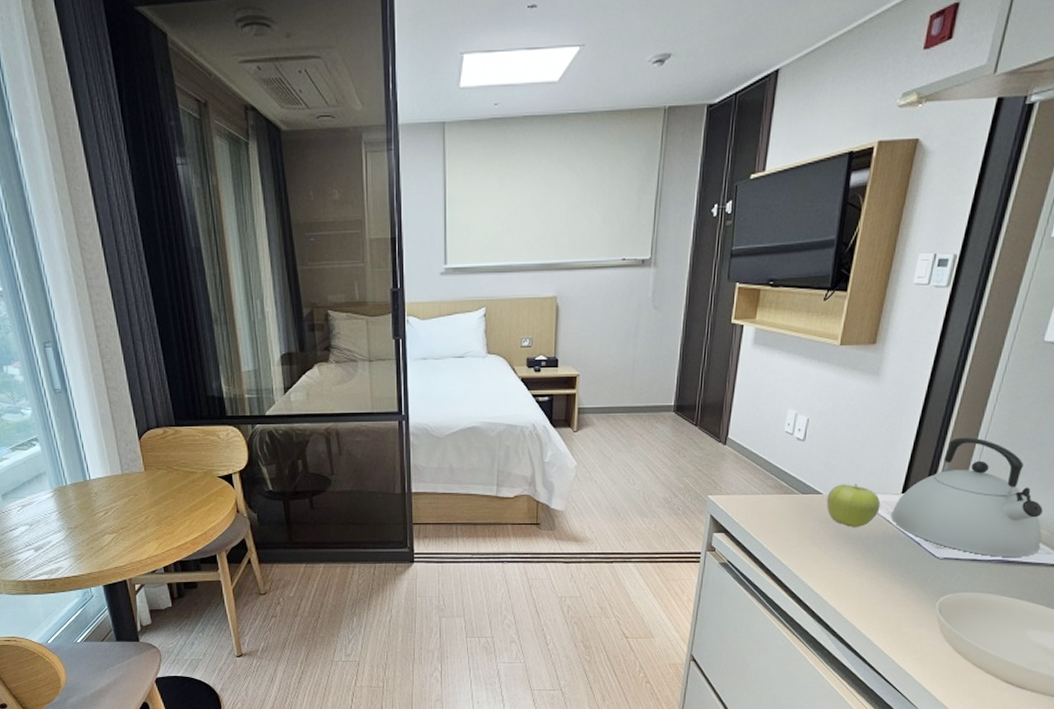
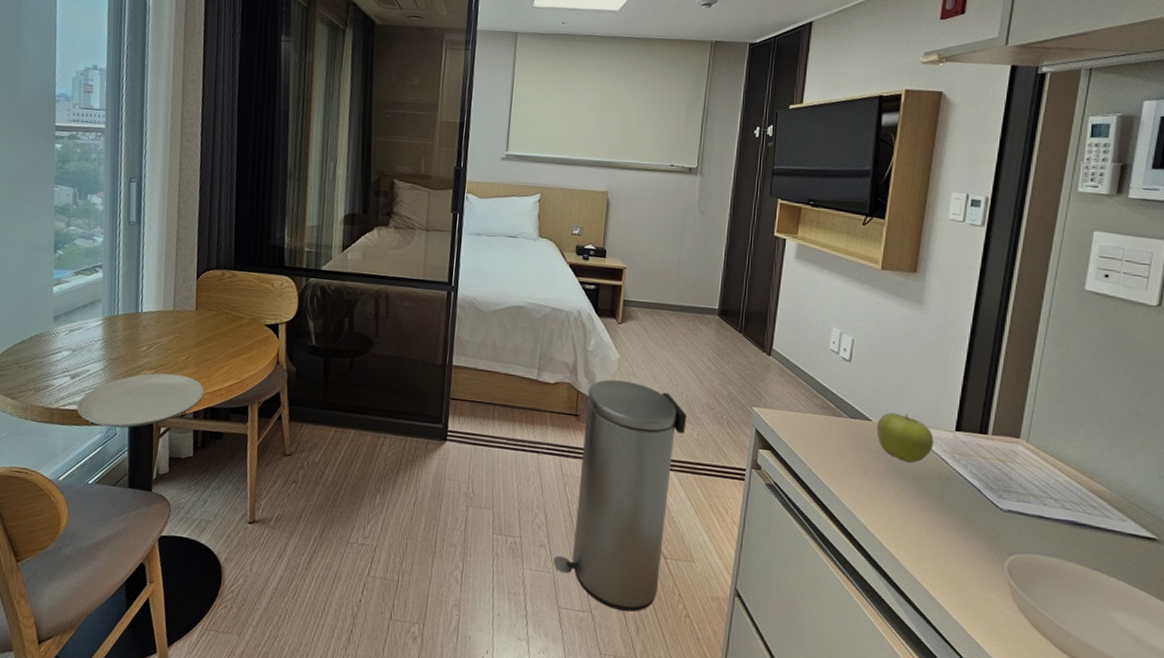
plate: none [47,534,170,591] -> present [76,373,204,428]
pedal bin: none [524,486,645,685] -> present [553,379,687,612]
kettle: present [891,437,1043,557] -> none [946,378,1113,521]

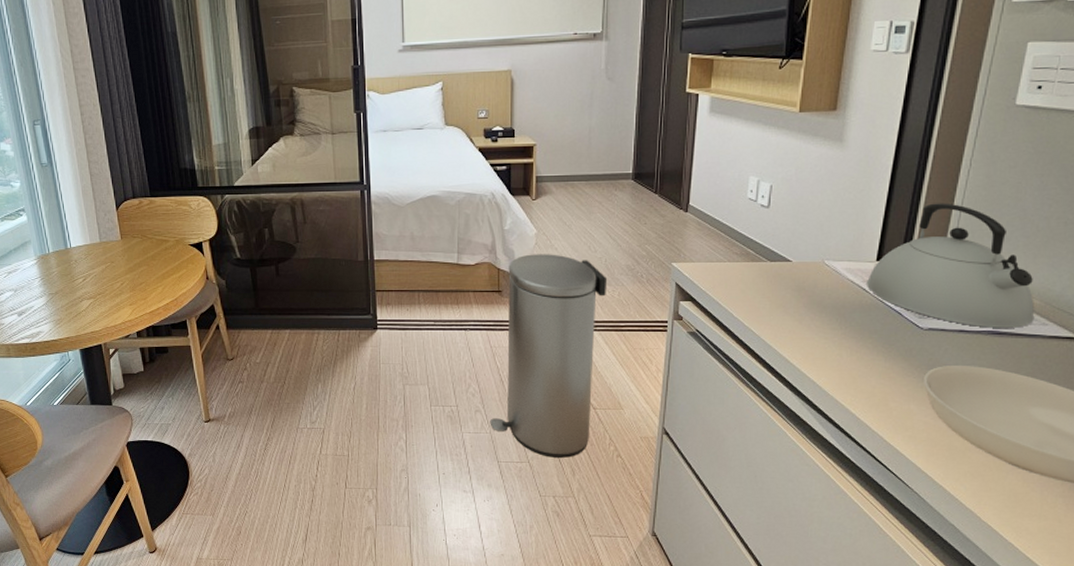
plate: present [76,373,204,428] -> none [29,300,143,355]
fruit: present [876,412,934,463] -> none [796,251,855,296]
kettle: none [946,378,1113,521] -> present [867,203,1035,328]

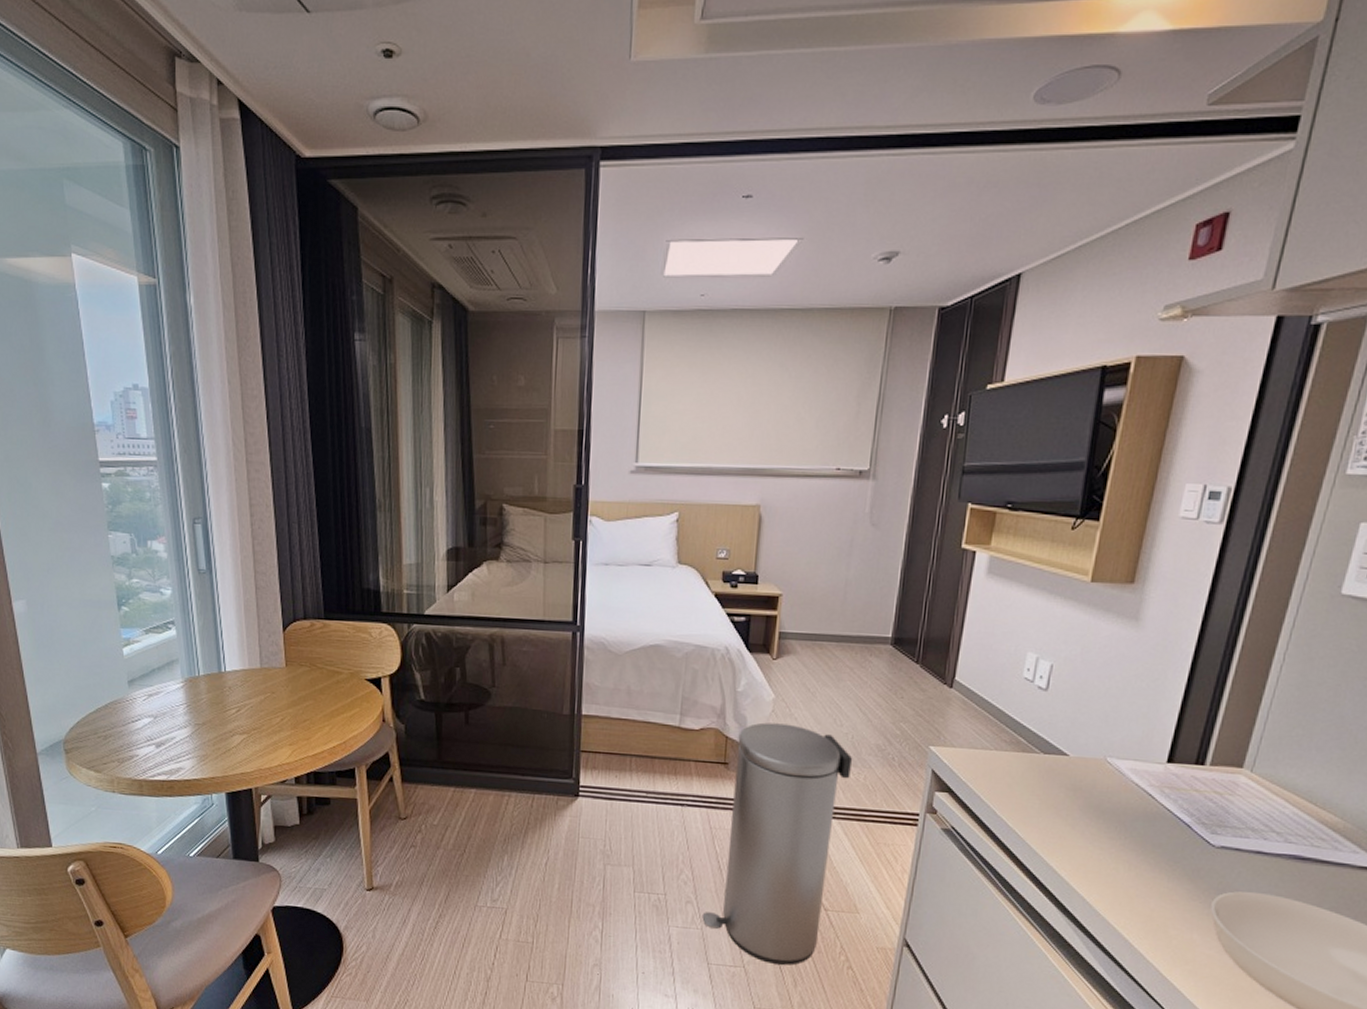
kettle: present [867,203,1035,328] -> none [1153,700,1346,854]

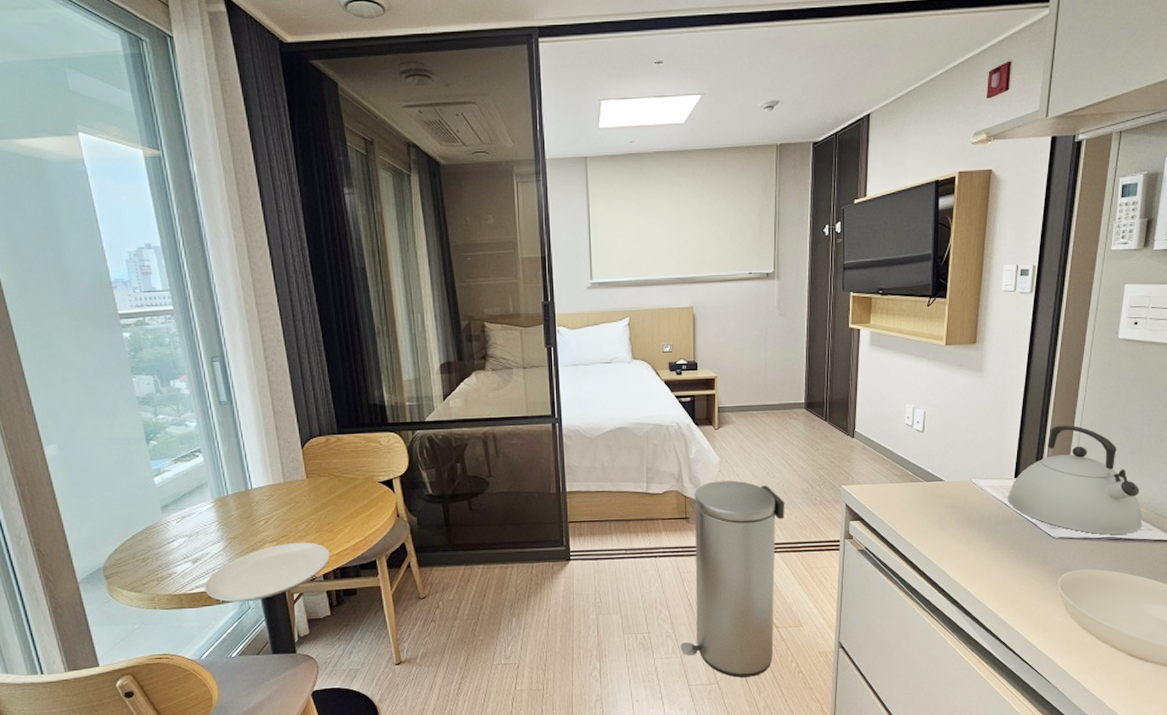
plate: none [167,737,304,798] -> present [204,542,330,603]
kettle: none [1153,700,1346,854] -> present [1008,425,1142,535]

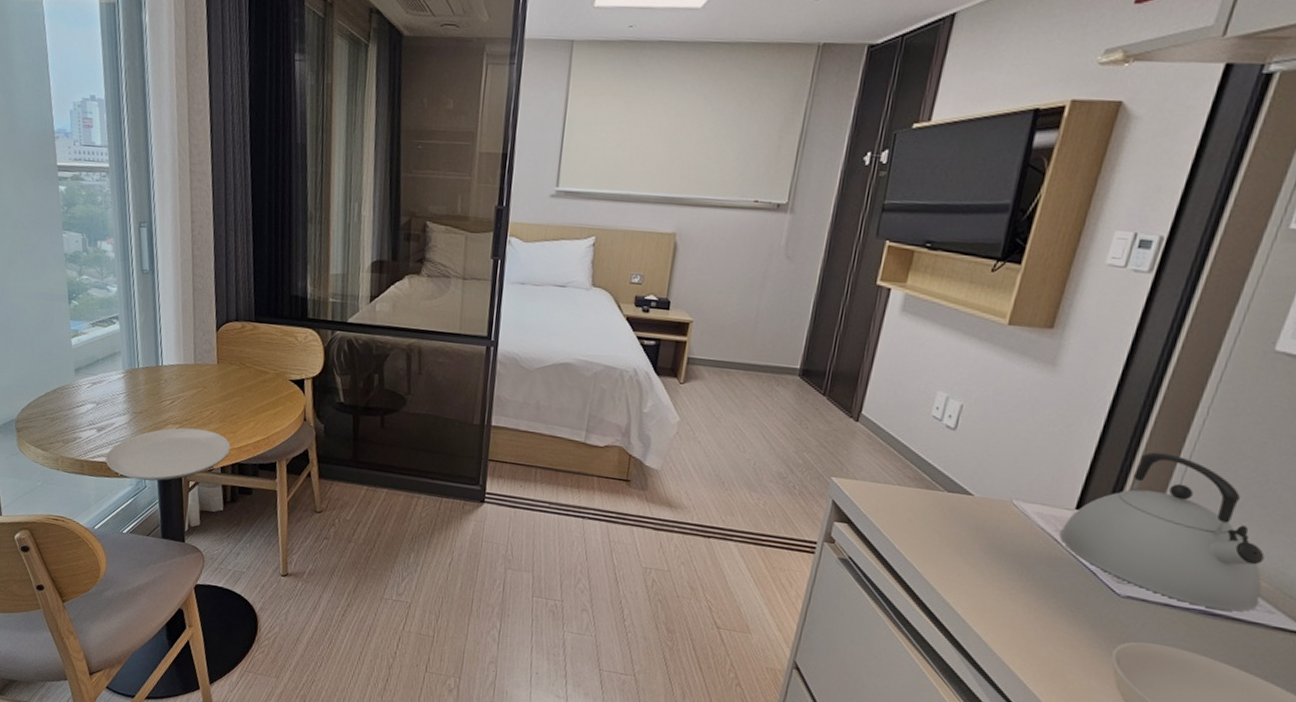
pedal bin: present [680,480,785,678] -> none [596,443,754,678]

